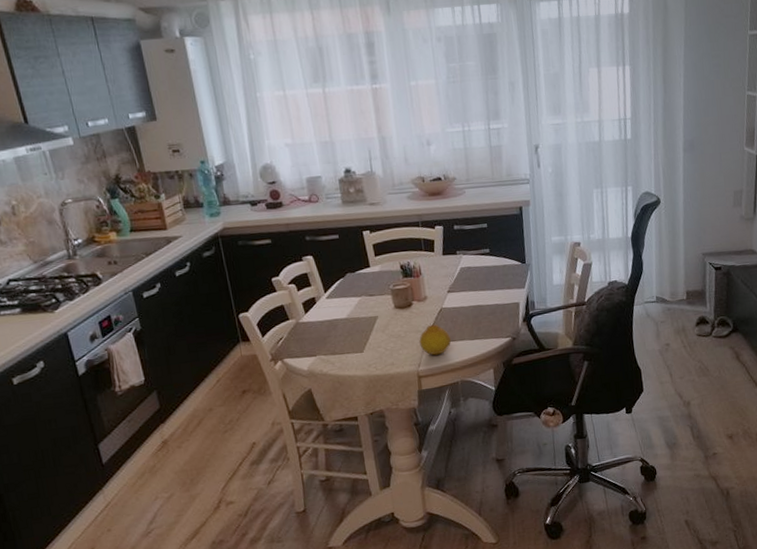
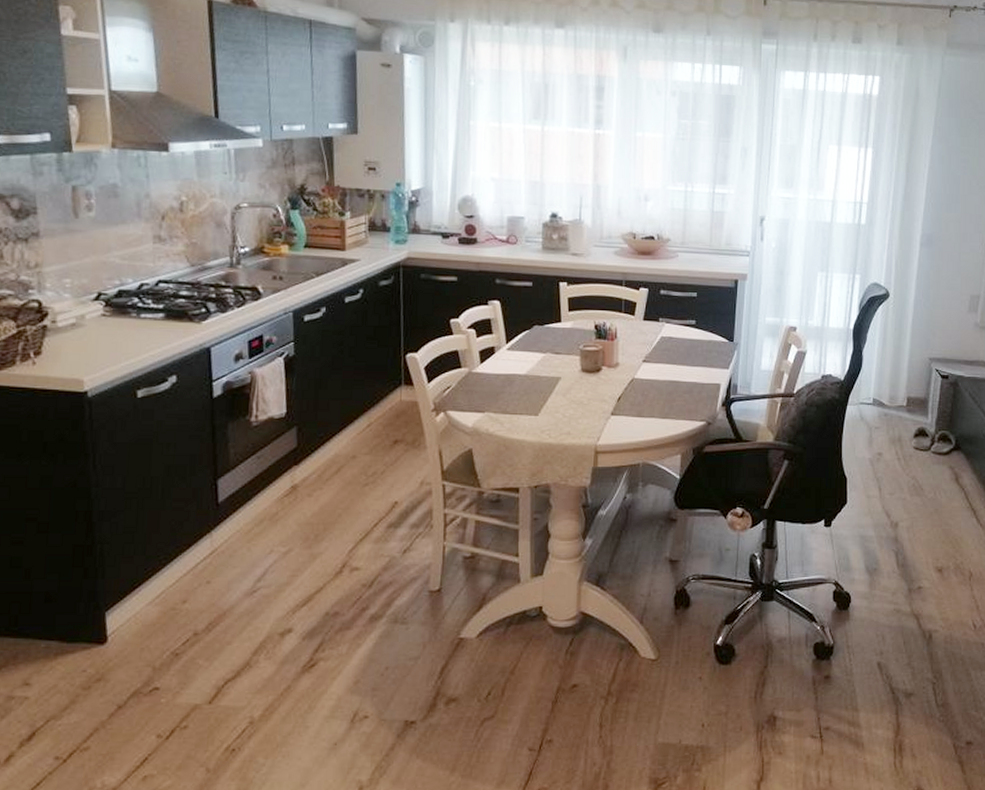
fruit: present [419,324,451,355] -> none [602,395,638,430]

